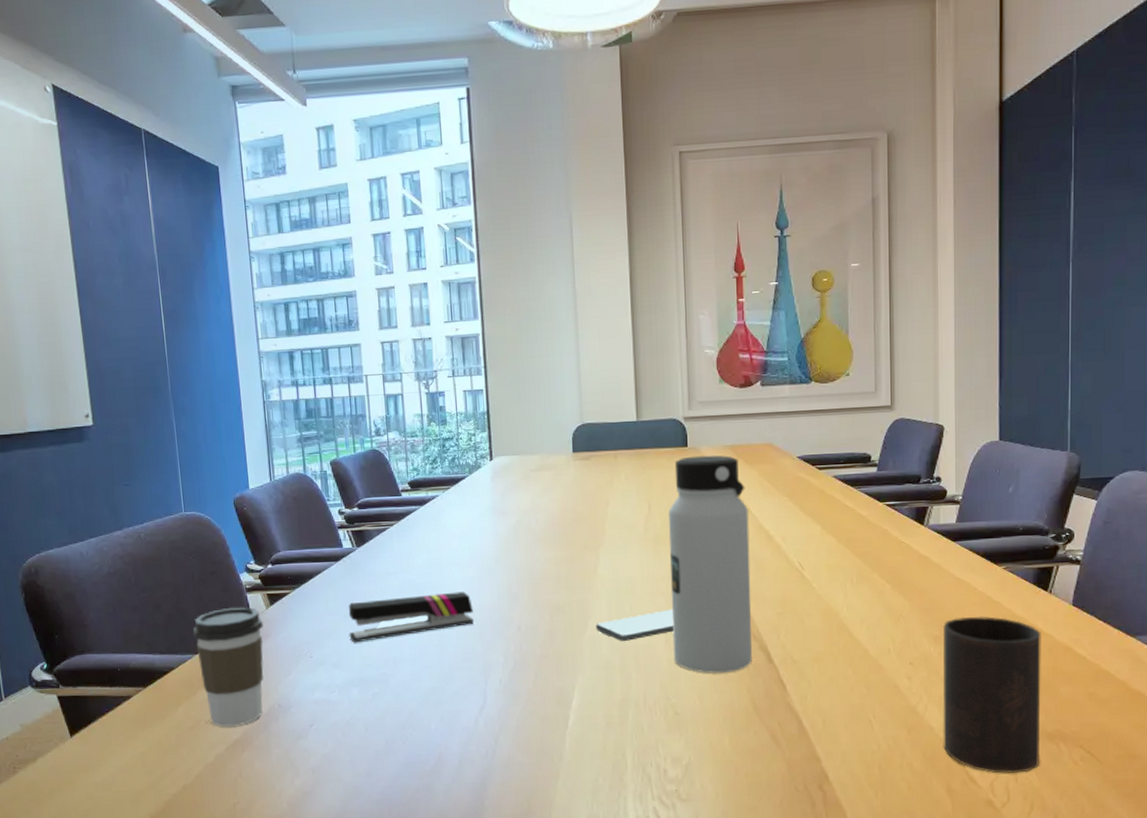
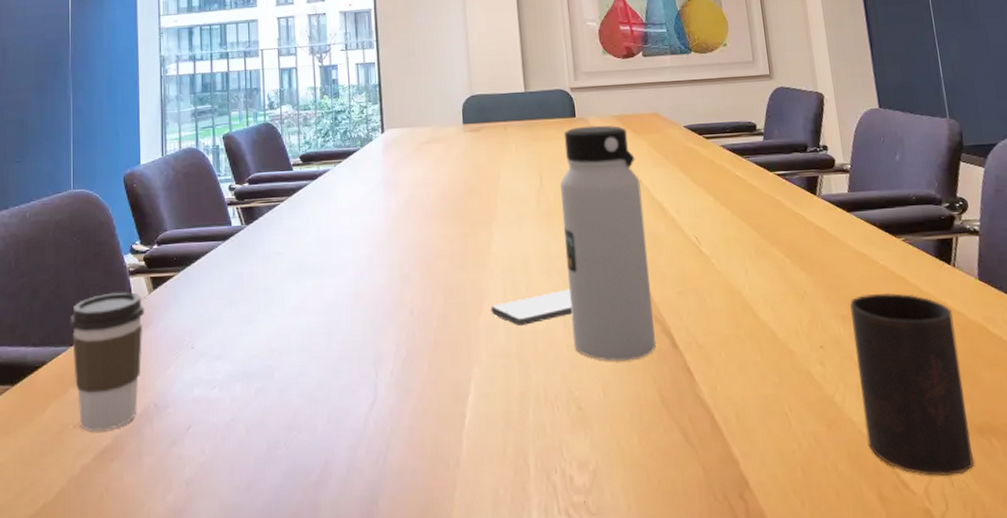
stapler: present [348,592,474,643] -> none [233,272,365,331]

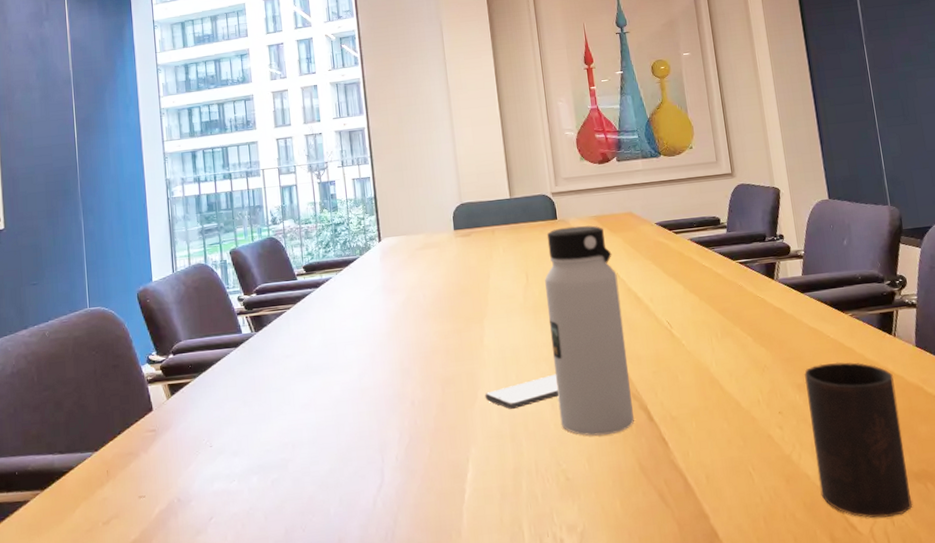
coffee cup: present [70,291,144,431] -> none [93,399,164,527]

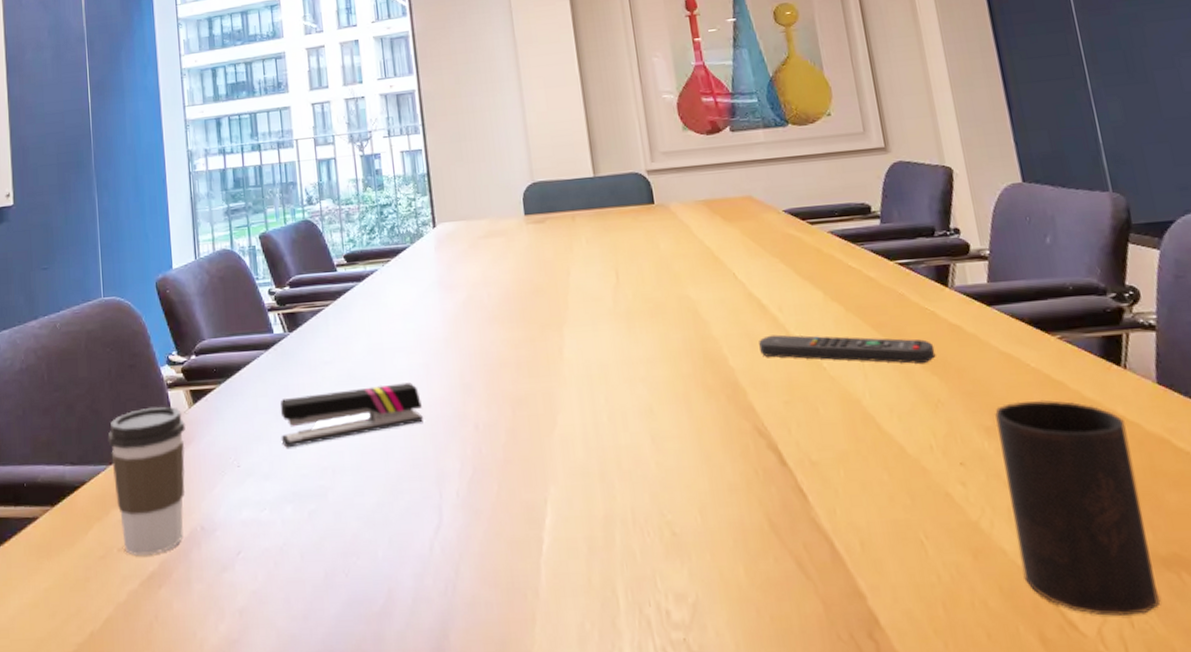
coffee cup: none [93,399,164,527] -> present [107,406,186,555]
stapler: none [247,369,369,429] -> present [280,382,423,448]
smartphone: present [484,374,558,409] -> none [565,398,660,440]
water bottle: present [545,225,634,436] -> none [639,212,761,481]
remote control: none [635,320,764,339] -> present [759,334,936,364]

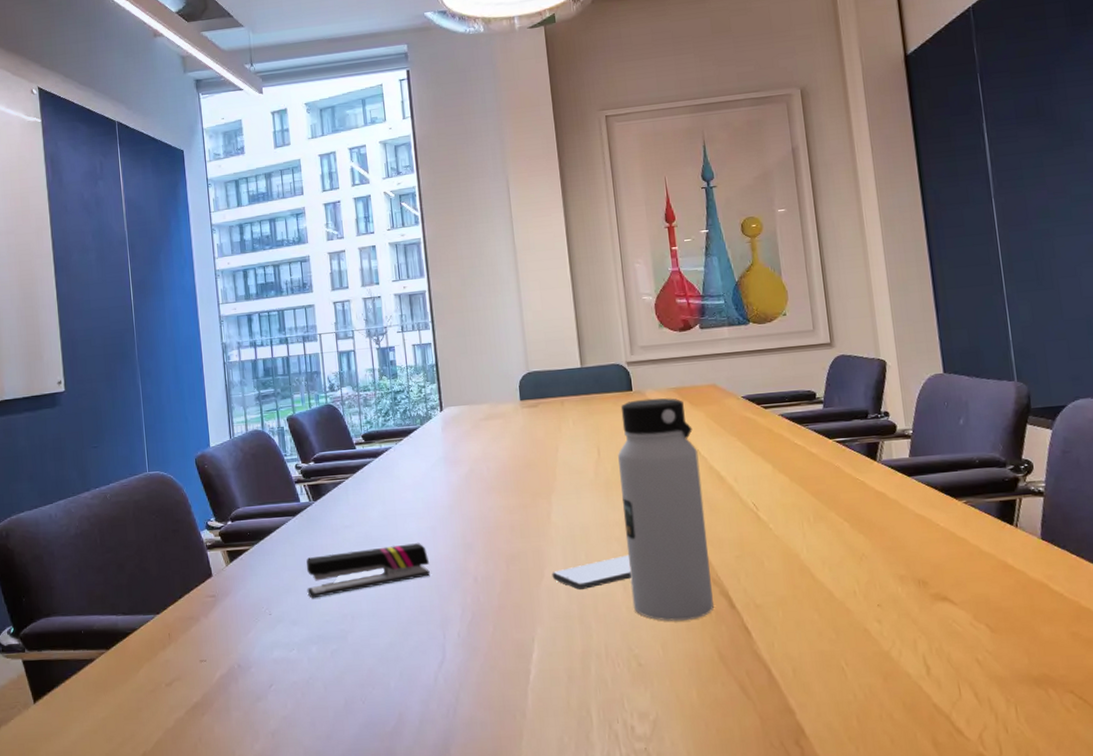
coffee cup: present [107,406,186,555] -> none [154,564,224,689]
smartphone: none [565,398,660,440] -> present [551,554,631,590]
water bottle: none [639,212,761,481] -> present [618,398,714,621]
remote control: present [759,334,936,364] -> none [717,501,863,524]
cup: present [995,399,1161,616] -> none [908,553,1030,724]

